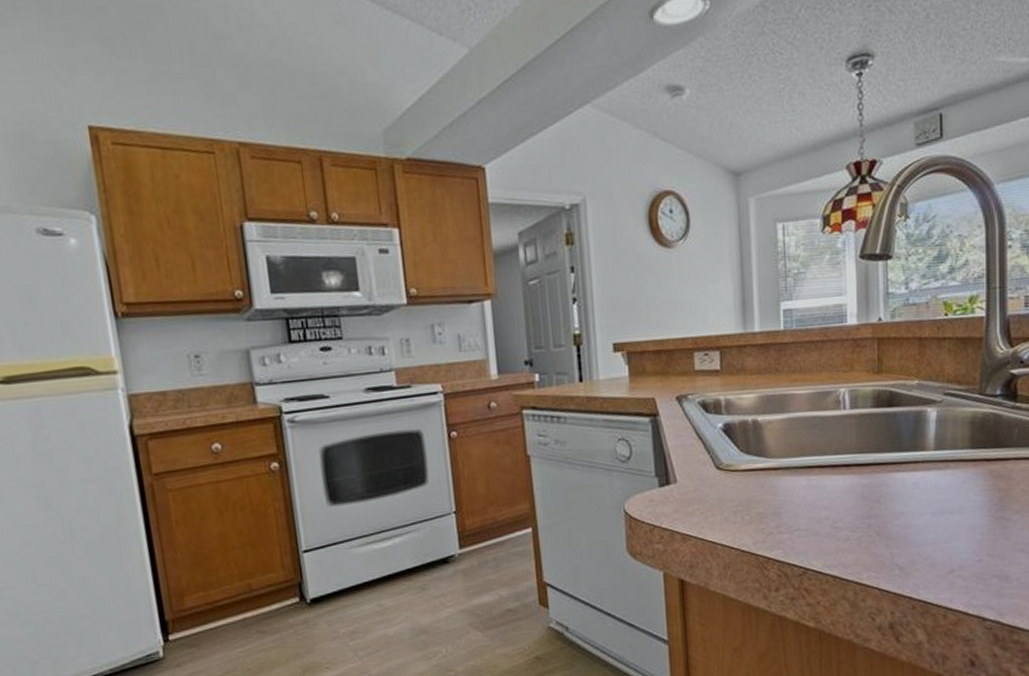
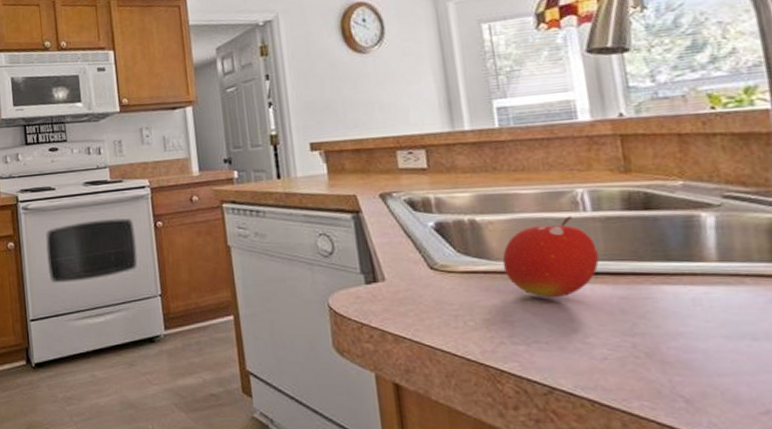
fruit: none [776,414,851,490] -> present [502,216,599,298]

